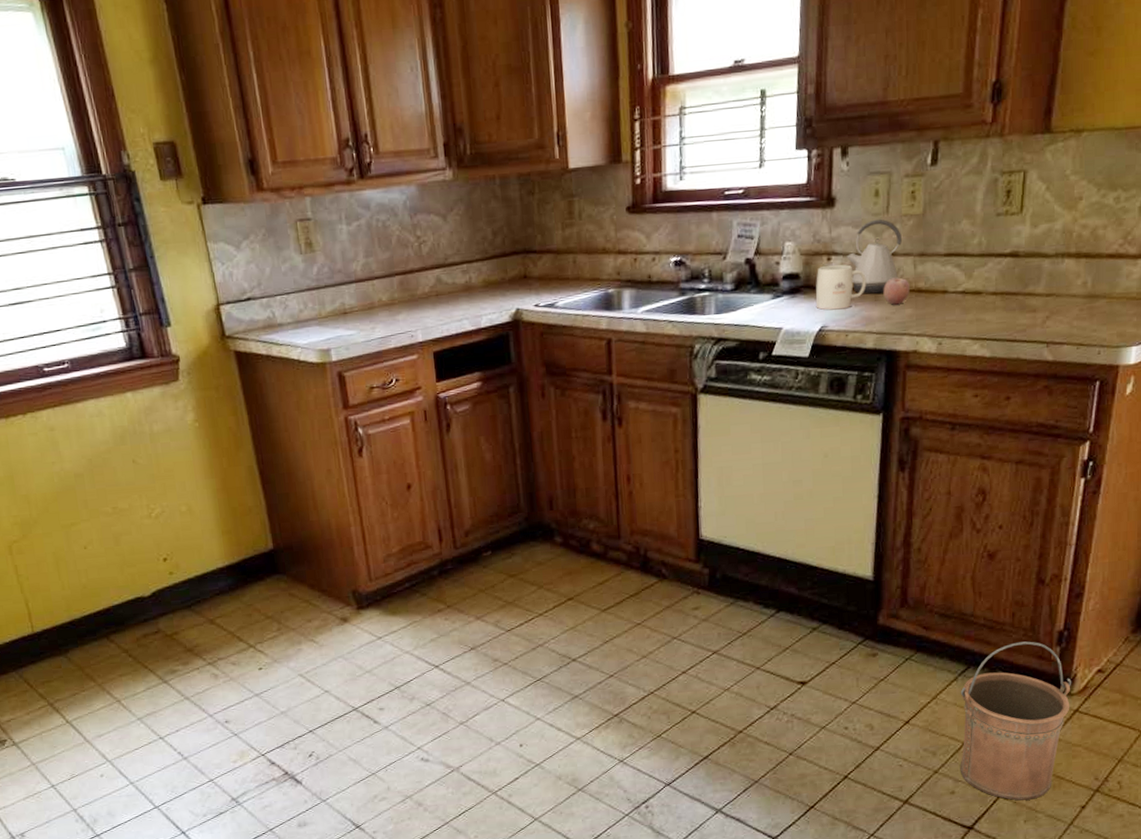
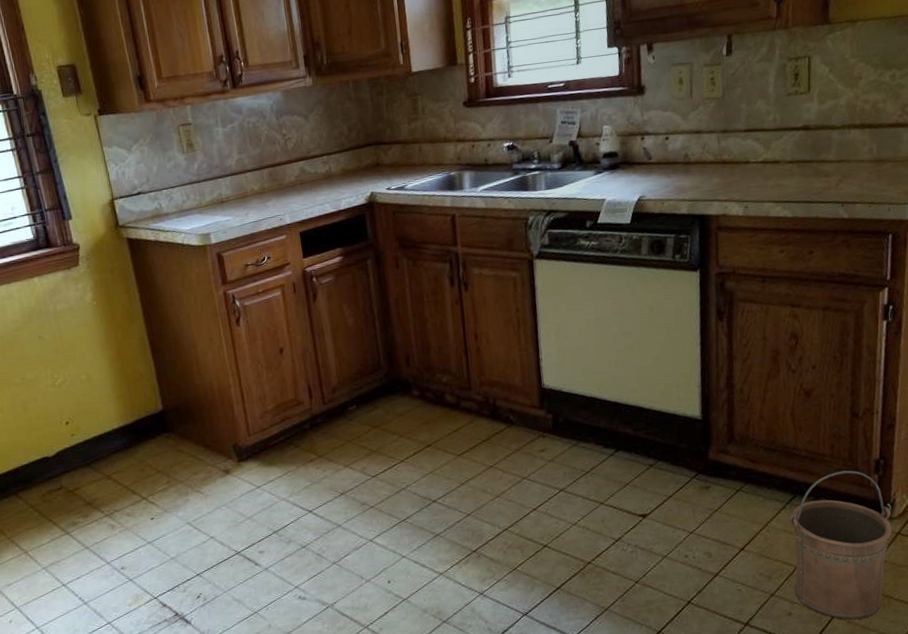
mug: present [815,264,867,311] -> none [632,143,677,183]
kettle: present [846,218,902,295] -> none [658,102,706,168]
fruit: present [883,277,910,305] -> none [692,152,716,176]

